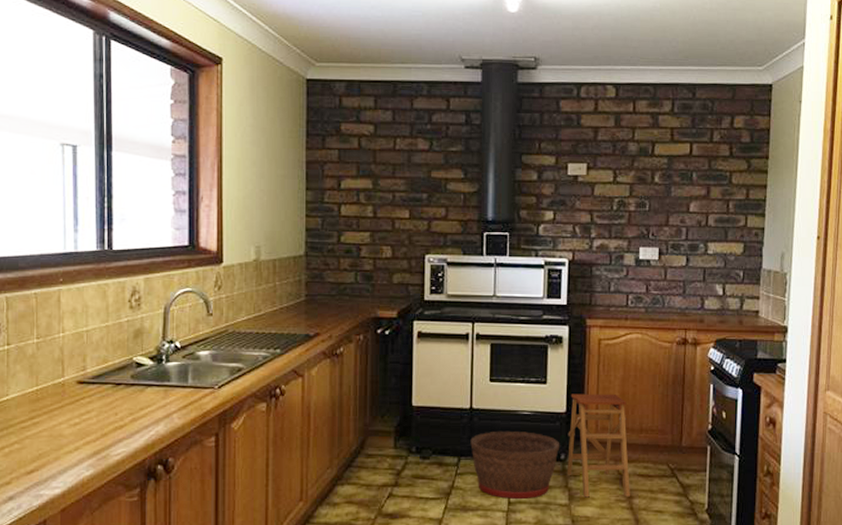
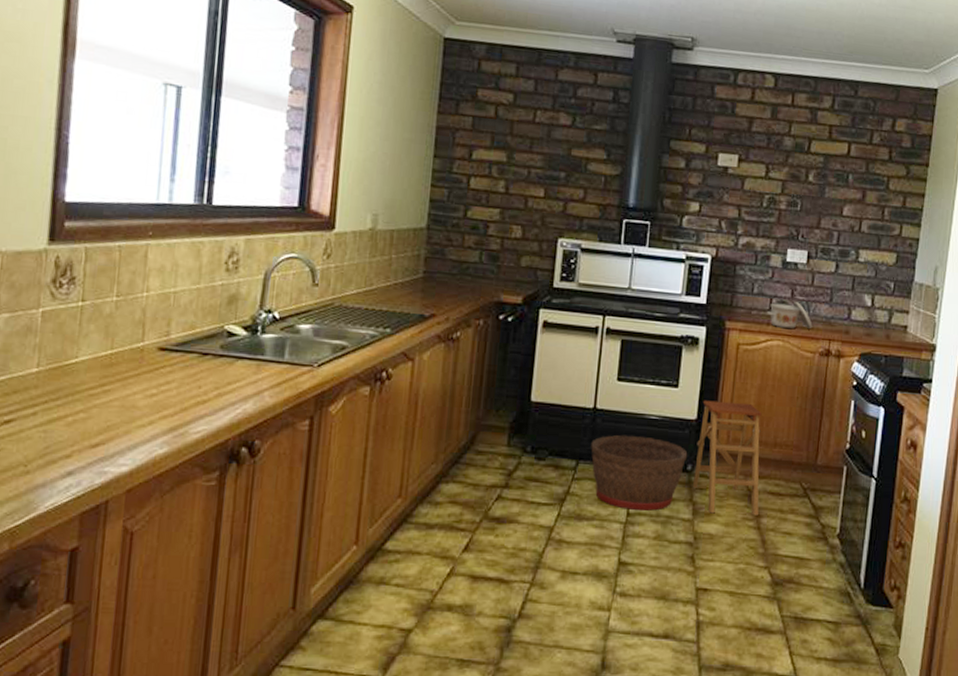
cooking pot: none [625,296,668,322] -> present [767,302,813,330]

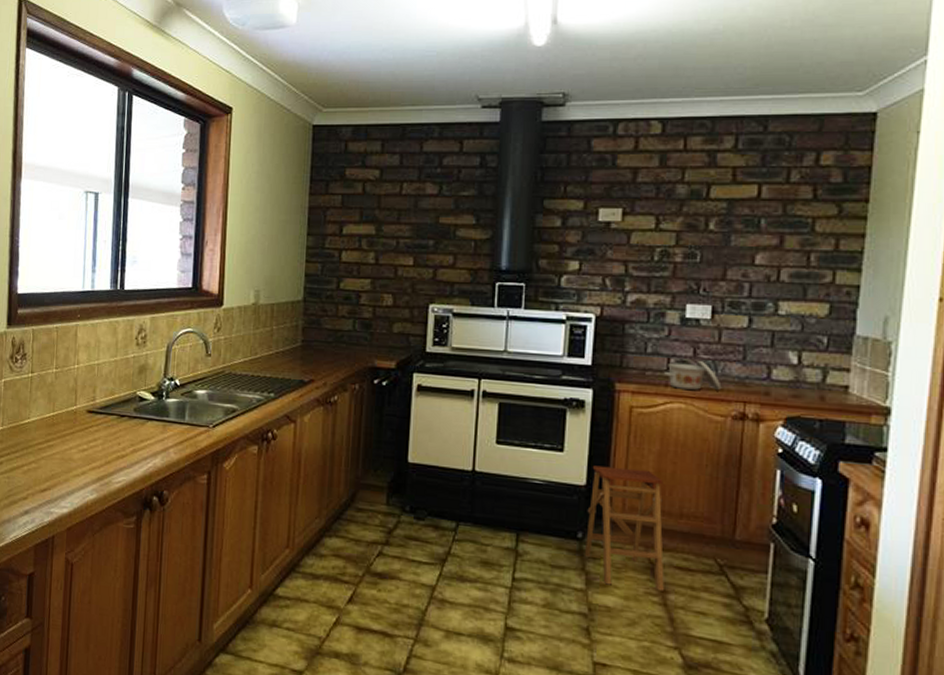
basket: present [591,435,688,511] -> none [471,498,577,577]

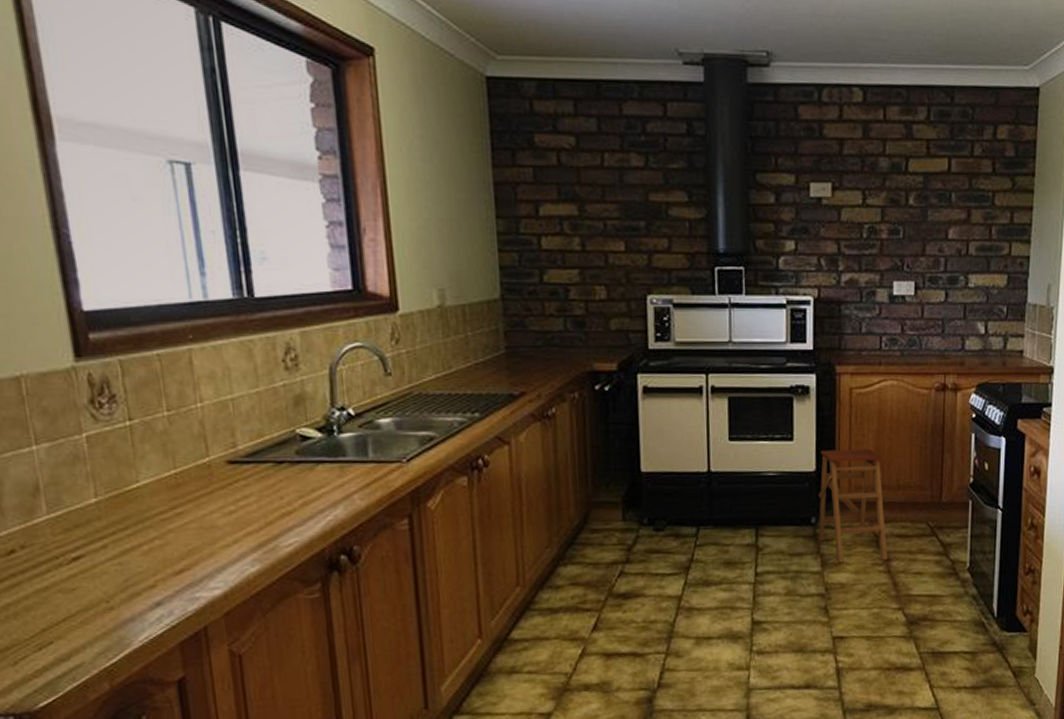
cooking pot: present [664,361,722,391] -> none [878,337,926,367]

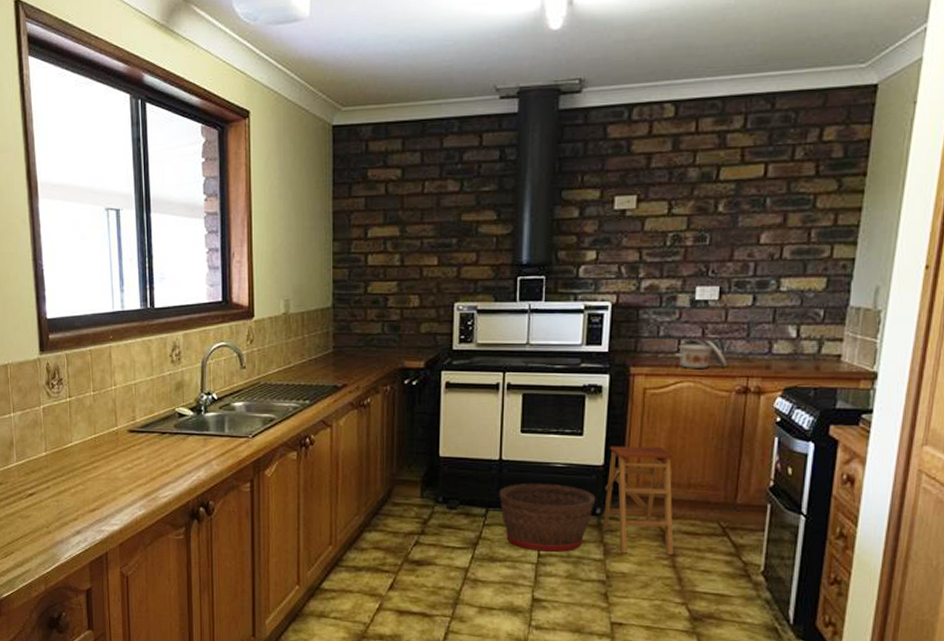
basket: none [710,494,810,570] -> present [499,483,596,552]
cooking pot: none [878,337,926,367] -> present [675,341,727,370]

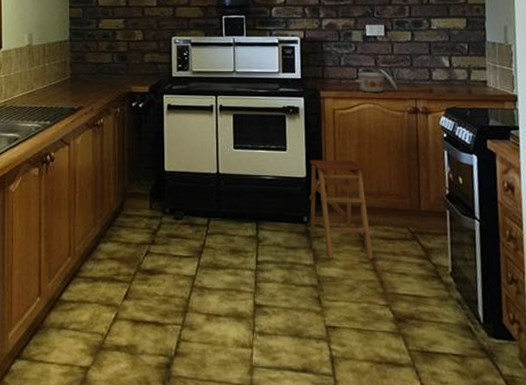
basket: present [499,483,596,552] -> none [218,194,302,258]

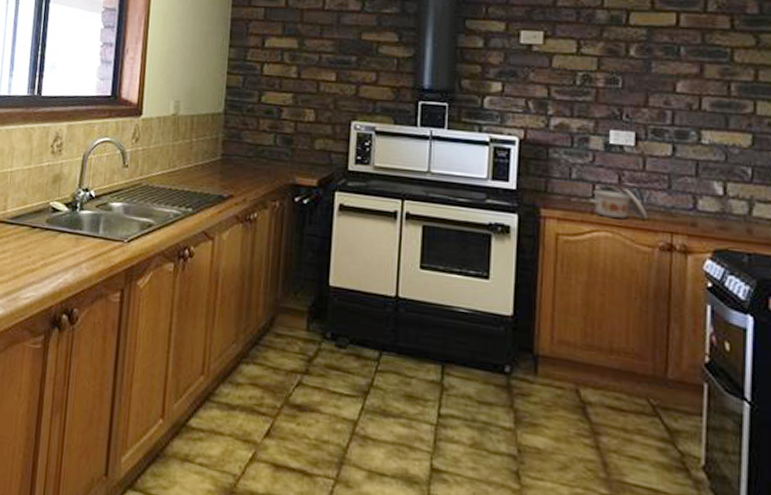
step ladder: present [309,160,373,259] -> none [513,294,596,433]

